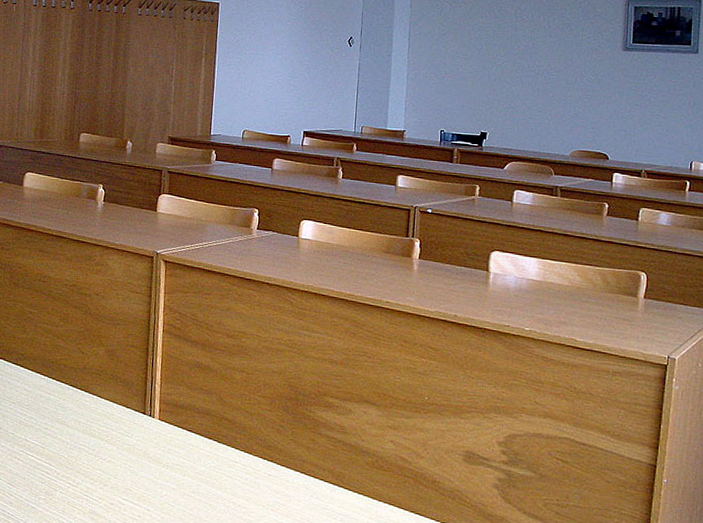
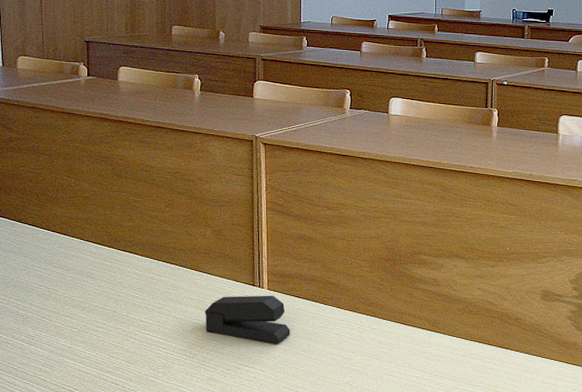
stapler: none [91,423,180,481] -> present [205,295,290,343]

